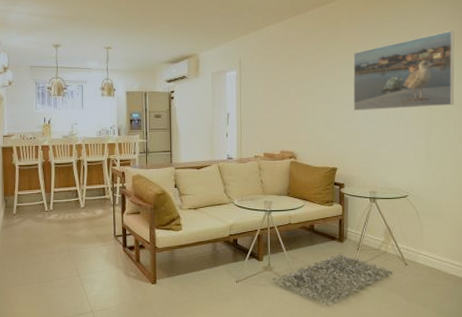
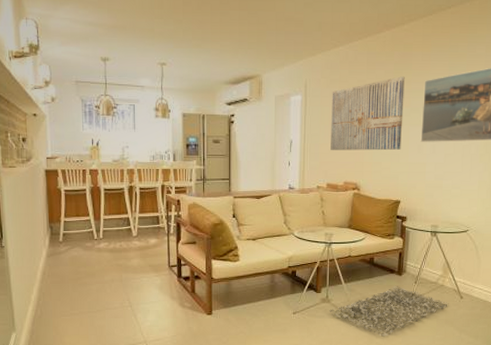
wall art: none [265,50,335,121] -> present [331,76,405,151]

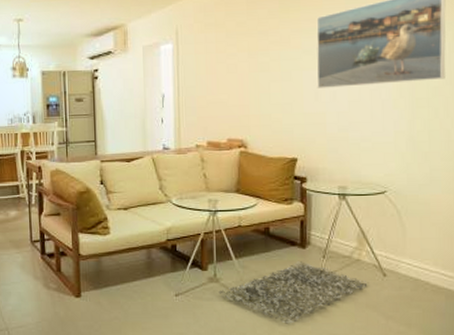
wall art: present [331,76,405,151] -> none [207,14,294,103]

